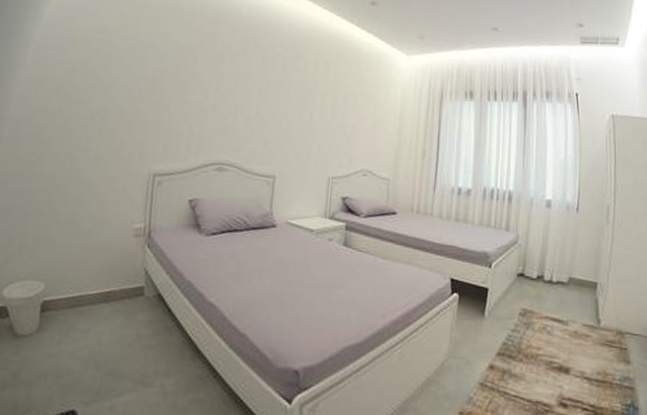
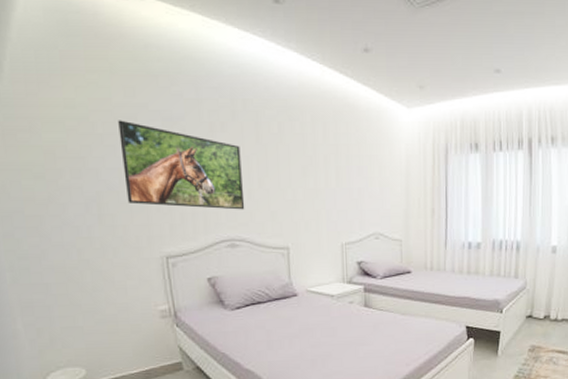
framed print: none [130,46,245,136] -> present [118,120,245,210]

